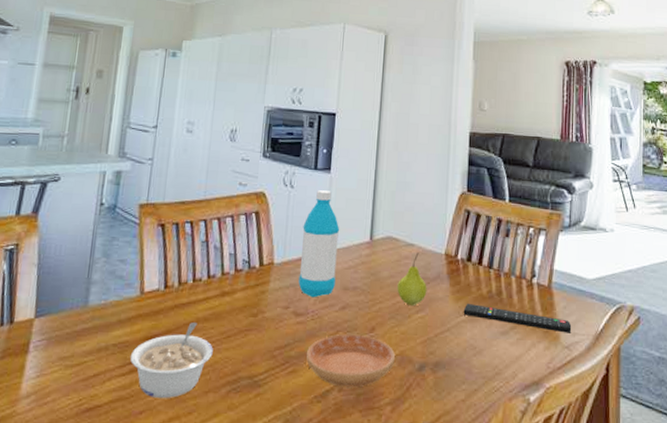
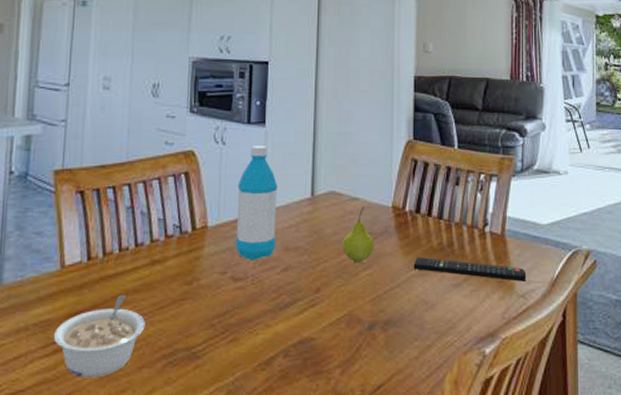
saucer: present [306,334,396,388] -> none [248,296,344,353]

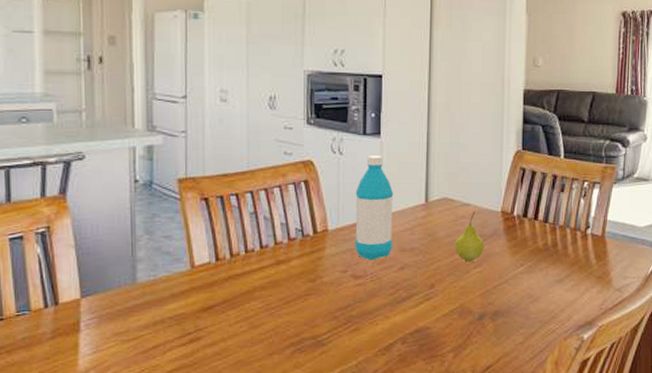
legume: present [53,295,145,378] -> none [188,292,273,364]
remote control: present [413,256,527,282] -> none [520,256,623,277]

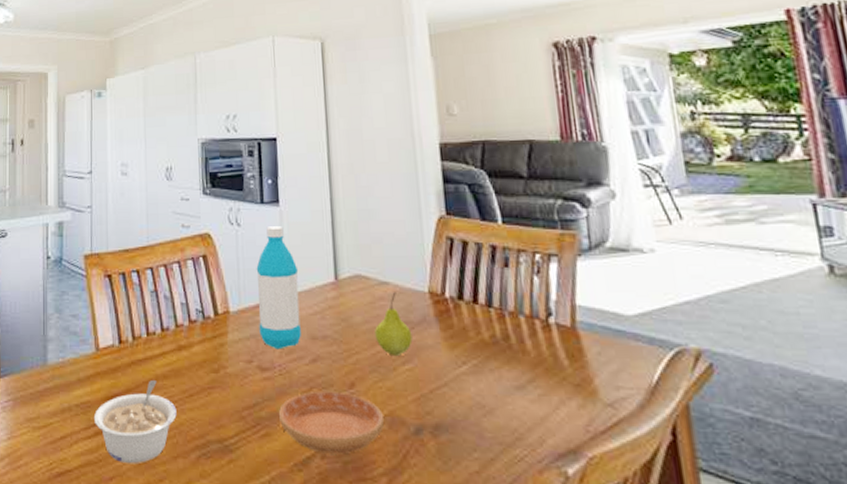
legume: none [188,292,273,364] -> present [93,380,177,464]
saucer: none [368,291,456,340] -> present [279,390,385,454]

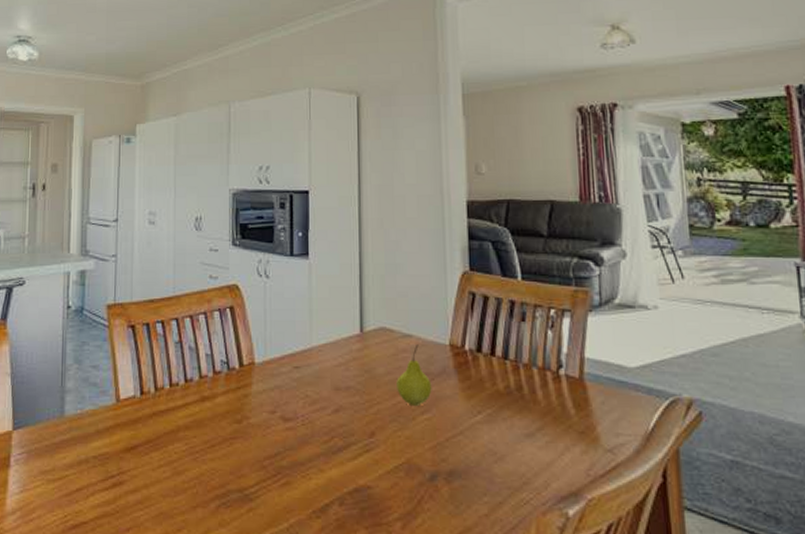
legume: present [93,380,177,464] -> none [111,431,198,515]
water bottle: present [256,226,301,350] -> none [283,279,325,400]
saucer: present [279,390,385,454] -> none [300,440,402,501]

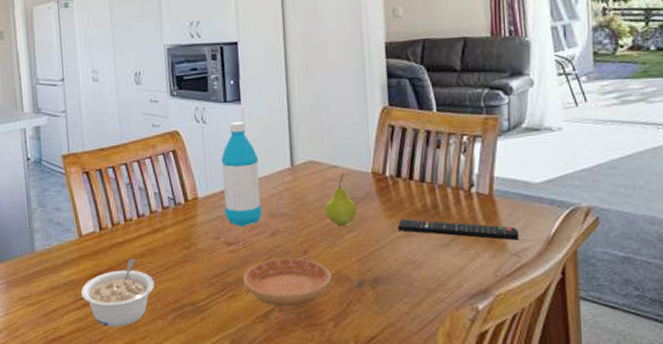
legume: none [111,431,198,515] -> present [80,259,155,327]
water bottle: none [283,279,325,400] -> present [221,122,262,227]
saucer: none [300,440,402,501] -> present [243,258,332,307]
remote control: none [477,400,614,434] -> present [397,218,520,241]

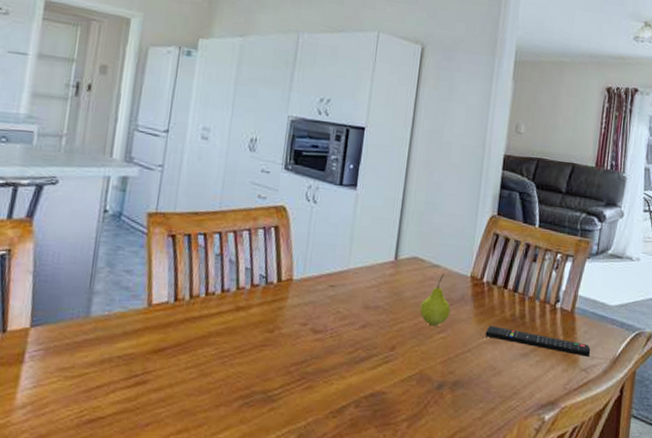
legume: present [80,259,155,327] -> none [136,337,226,412]
water bottle: present [221,122,262,227] -> none [318,207,364,316]
saucer: present [243,258,332,307] -> none [323,352,415,404]

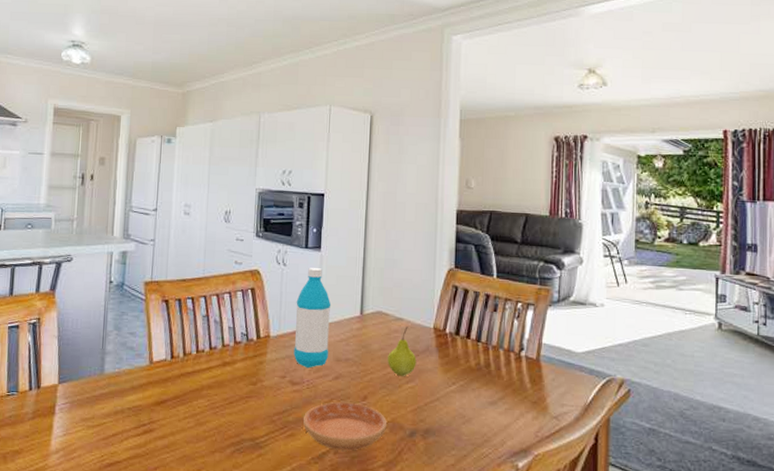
water bottle: none [318,207,364,316] -> present [294,268,331,368]
saucer: none [323,352,415,404] -> present [303,401,388,451]
remote control: present [485,325,591,357] -> none [452,374,560,404]

